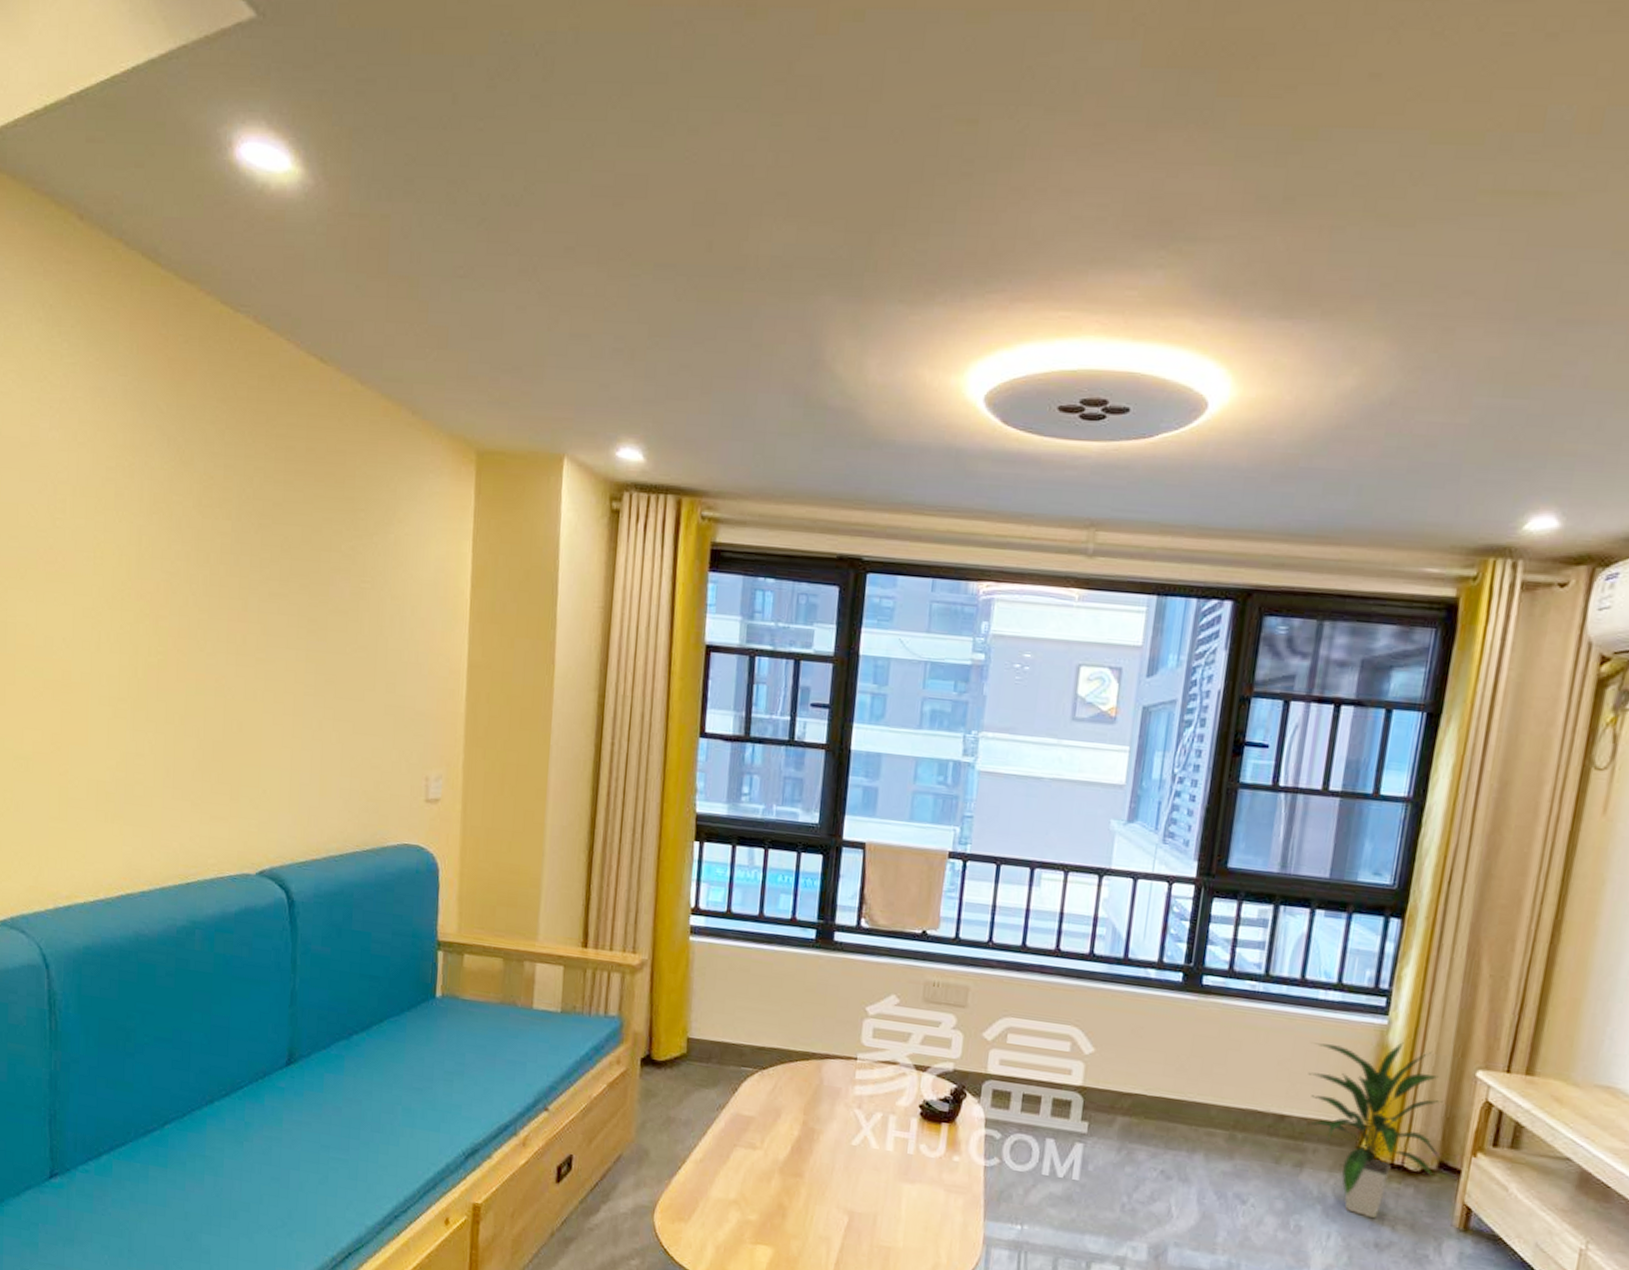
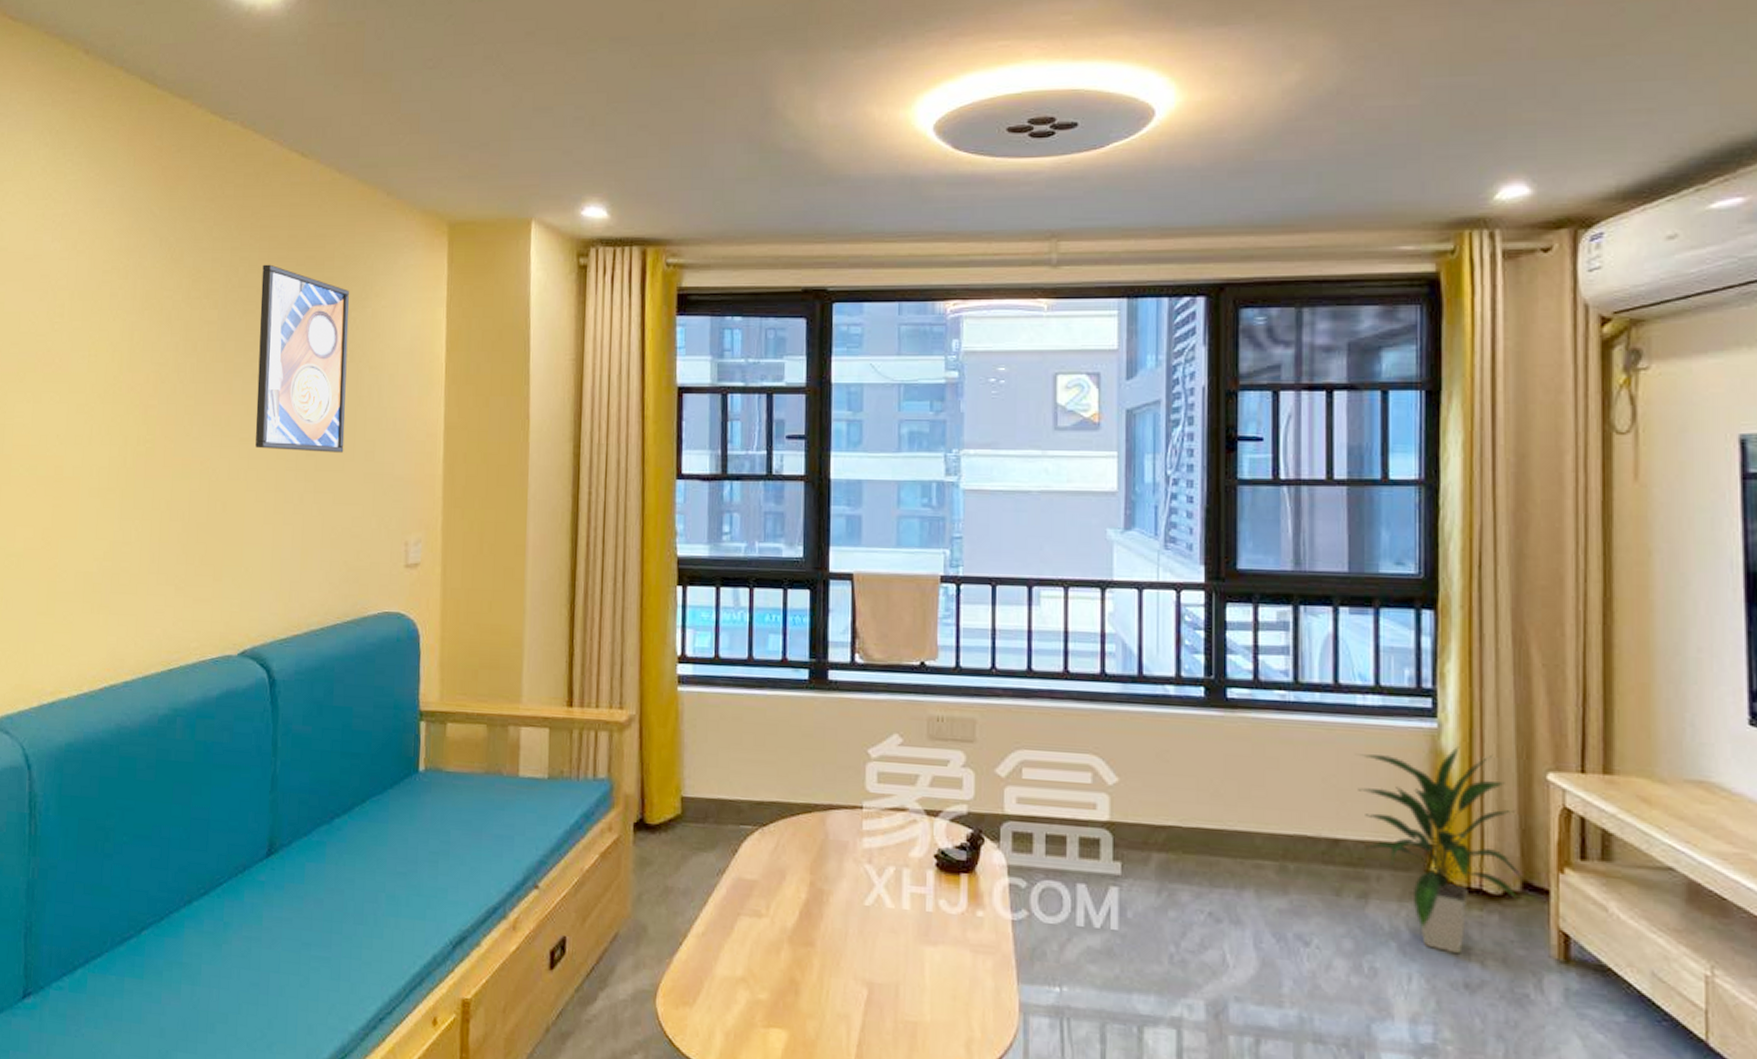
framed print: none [272,476,371,682] -> present [255,264,350,453]

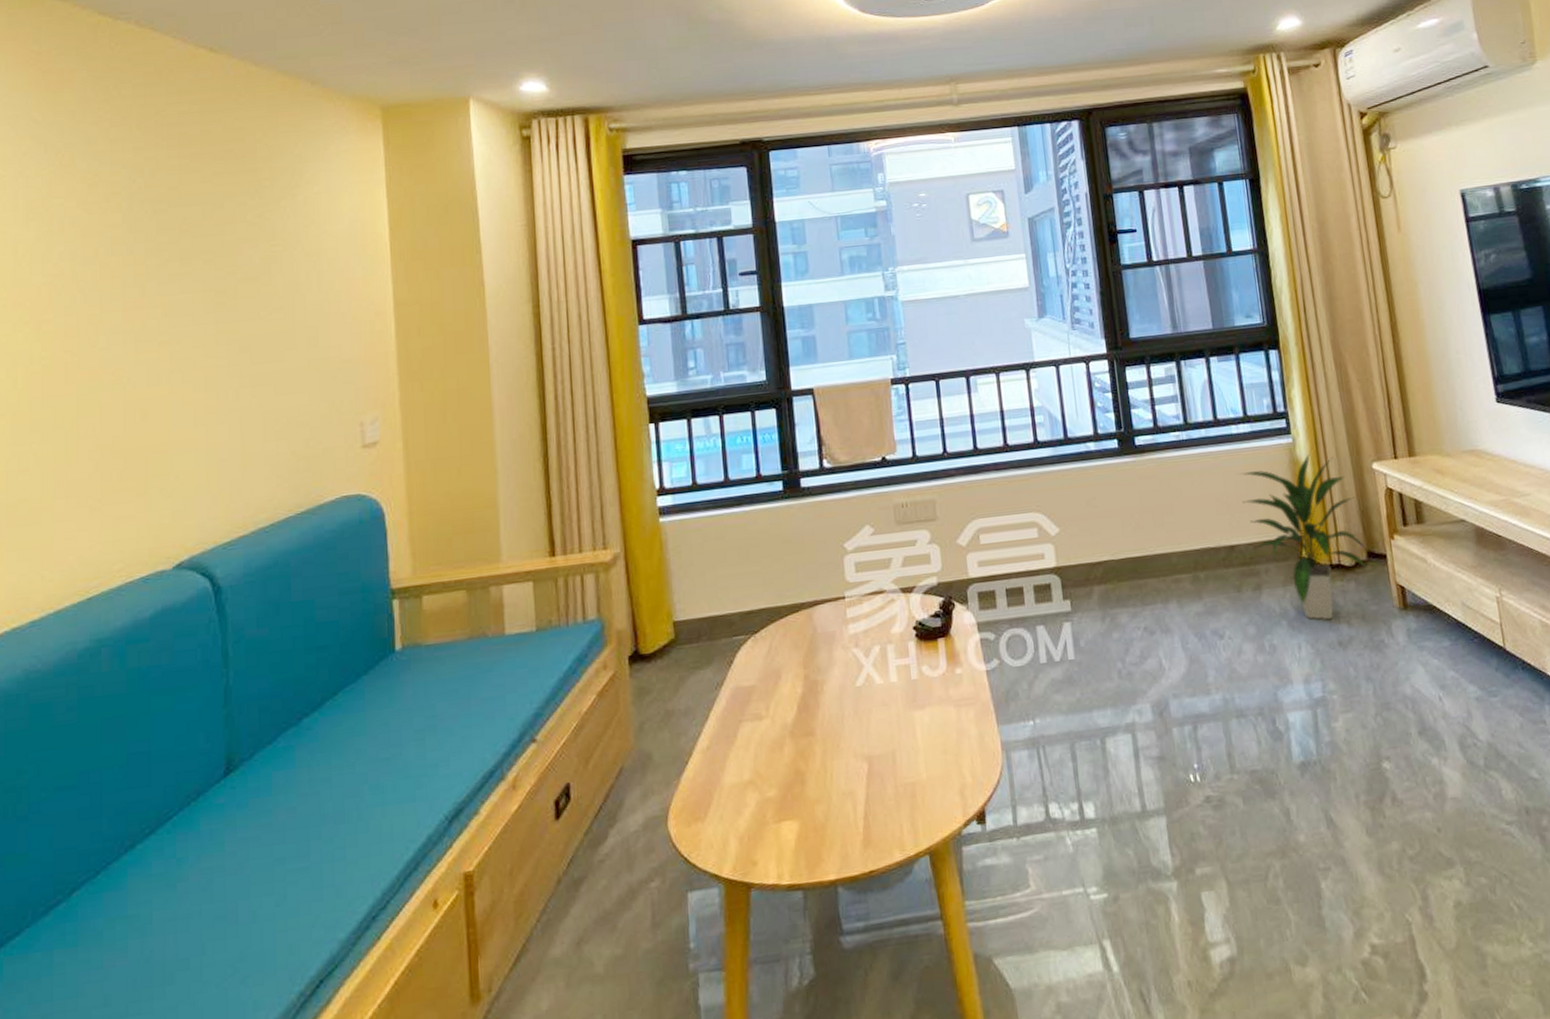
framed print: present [255,264,350,453] -> none [173,161,283,350]

